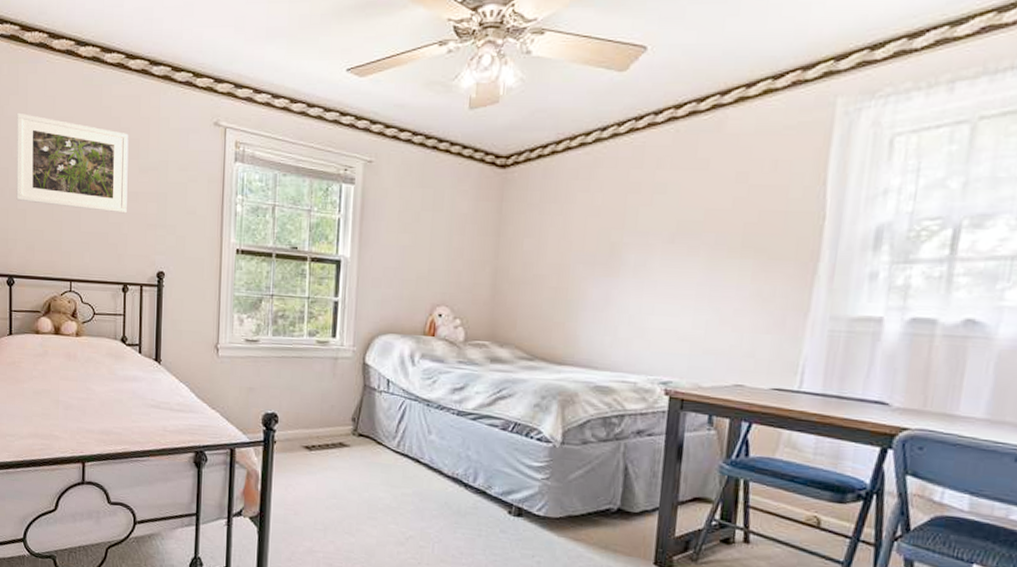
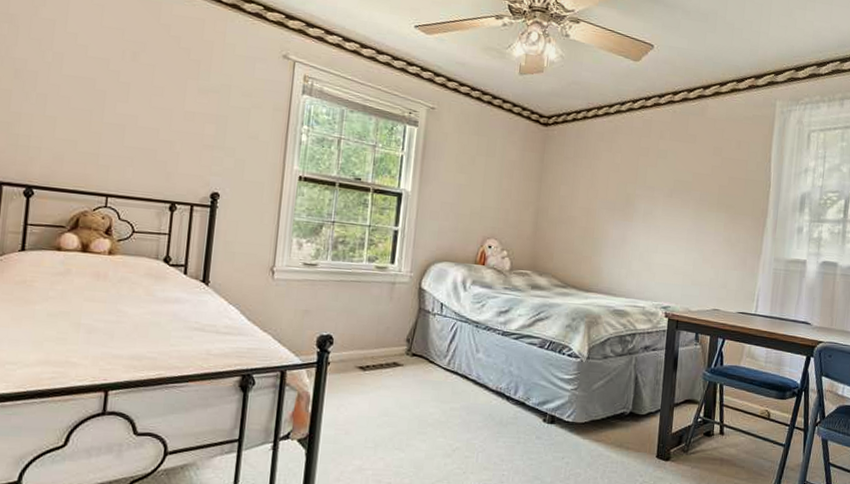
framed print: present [16,112,129,214] -> none [45,15,189,132]

